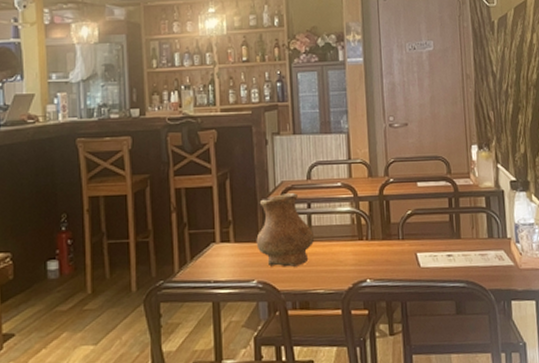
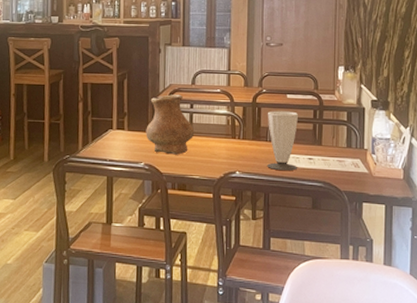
cup: none [398,201,436,273] -> present [267,110,299,171]

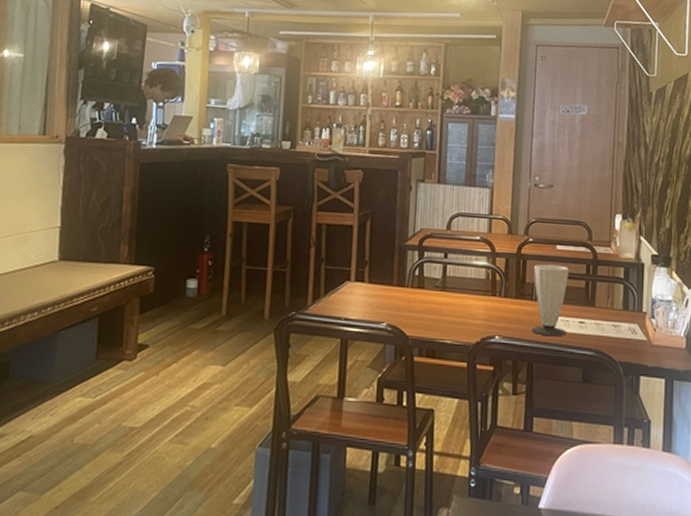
vase: present [146,94,195,155] -> none [390,241,448,314]

